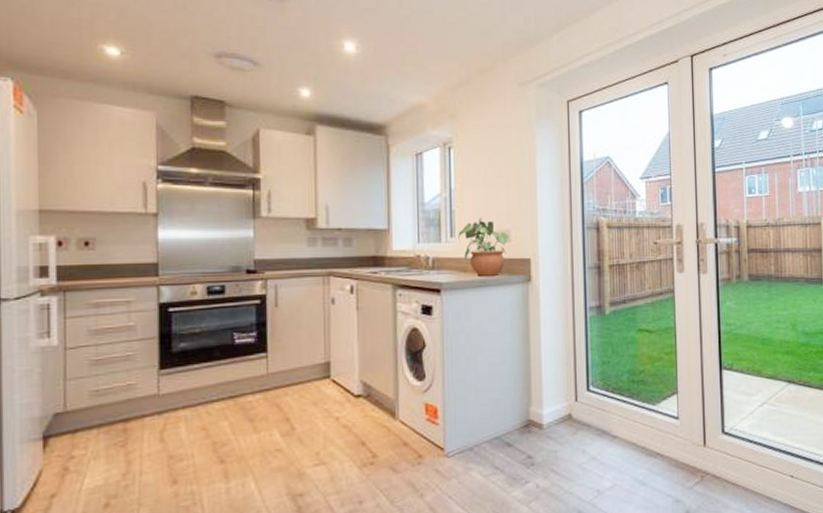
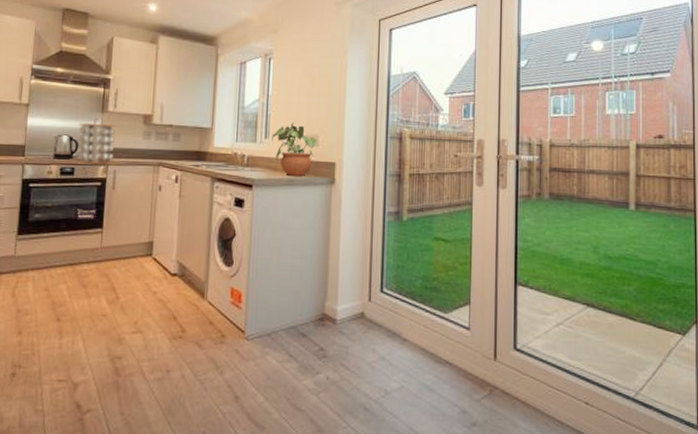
kettle: none [195,247,228,277] -> present [53,134,79,160]
spice rack: none [226,224,274,280] -> present [77,117,115,165]

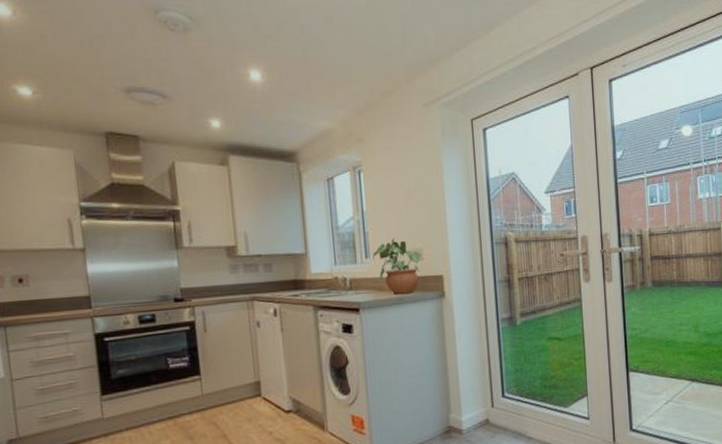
kettle: present [53,134,79,160] -> none [124,278,156,308]
spice rack: present [77,117,115,165] -> none [152,254,201,309]

